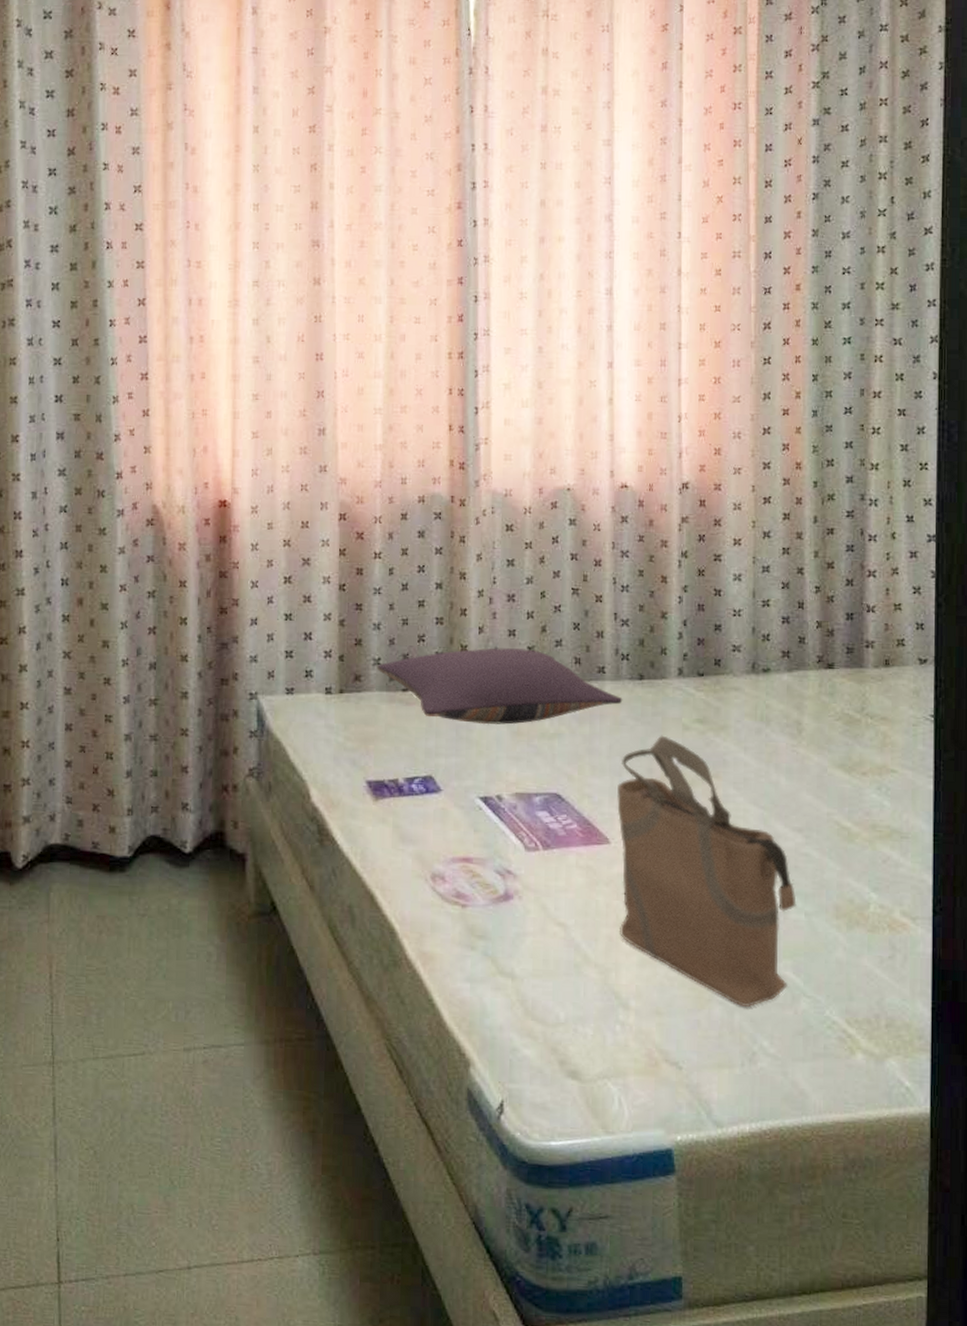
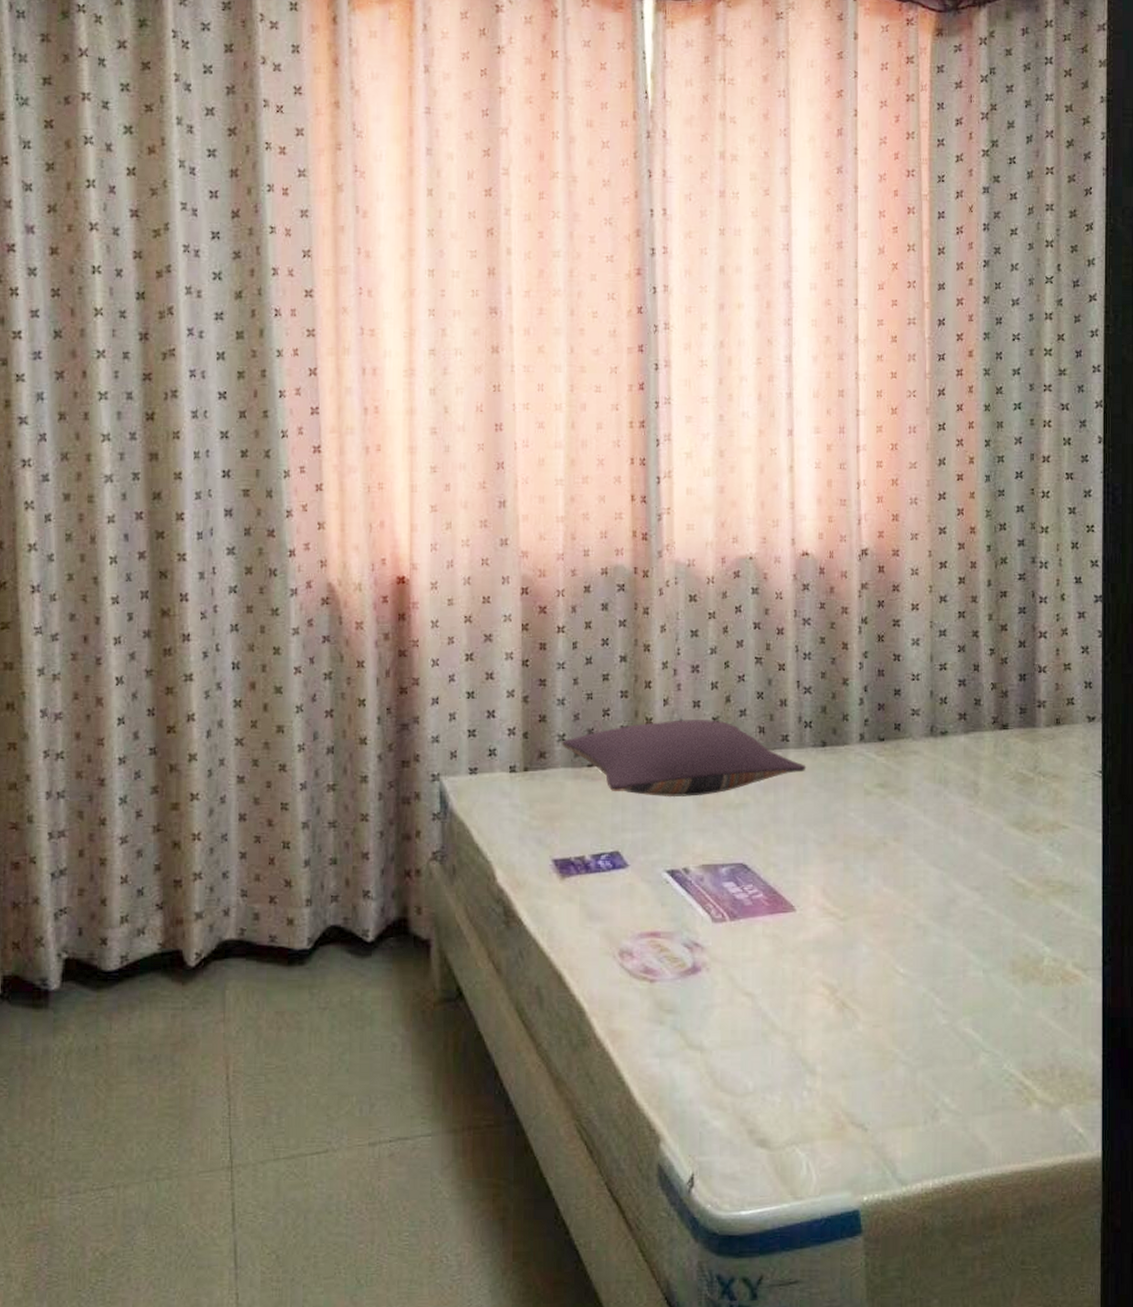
tote bag: present [617,735,797,1007] -> none [802,801,975,1065]

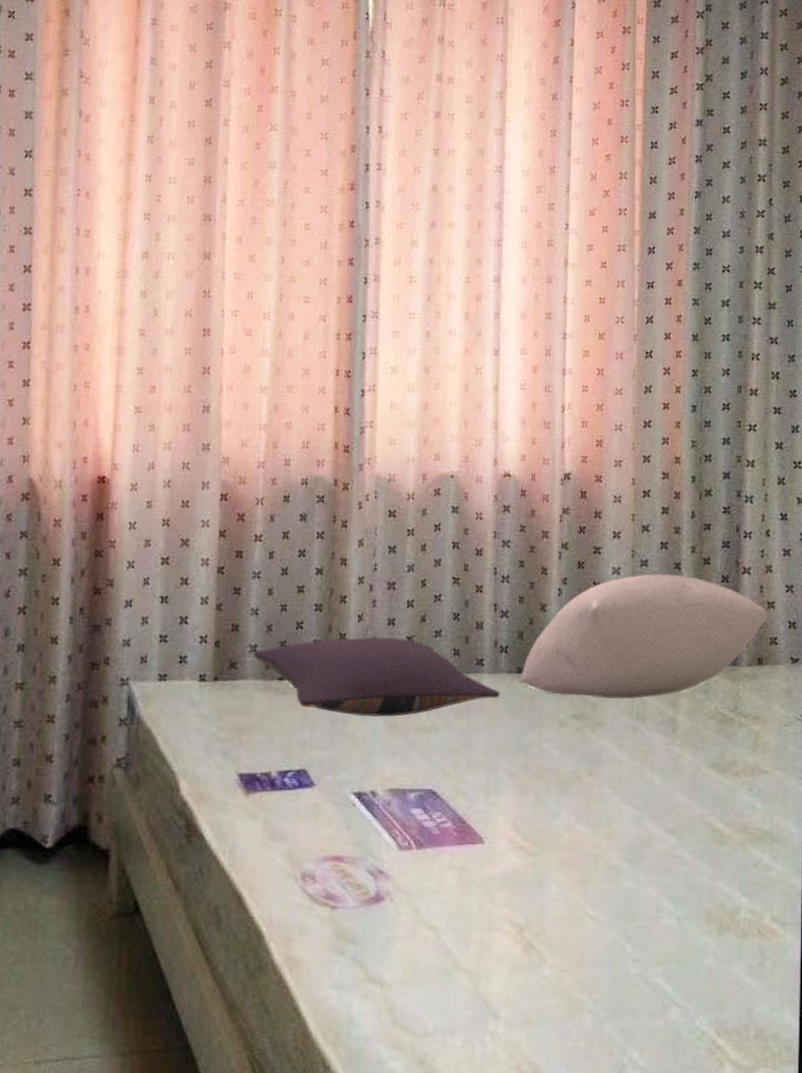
pillow: none [823,642,1065,766] -> present [518,574,769,699]

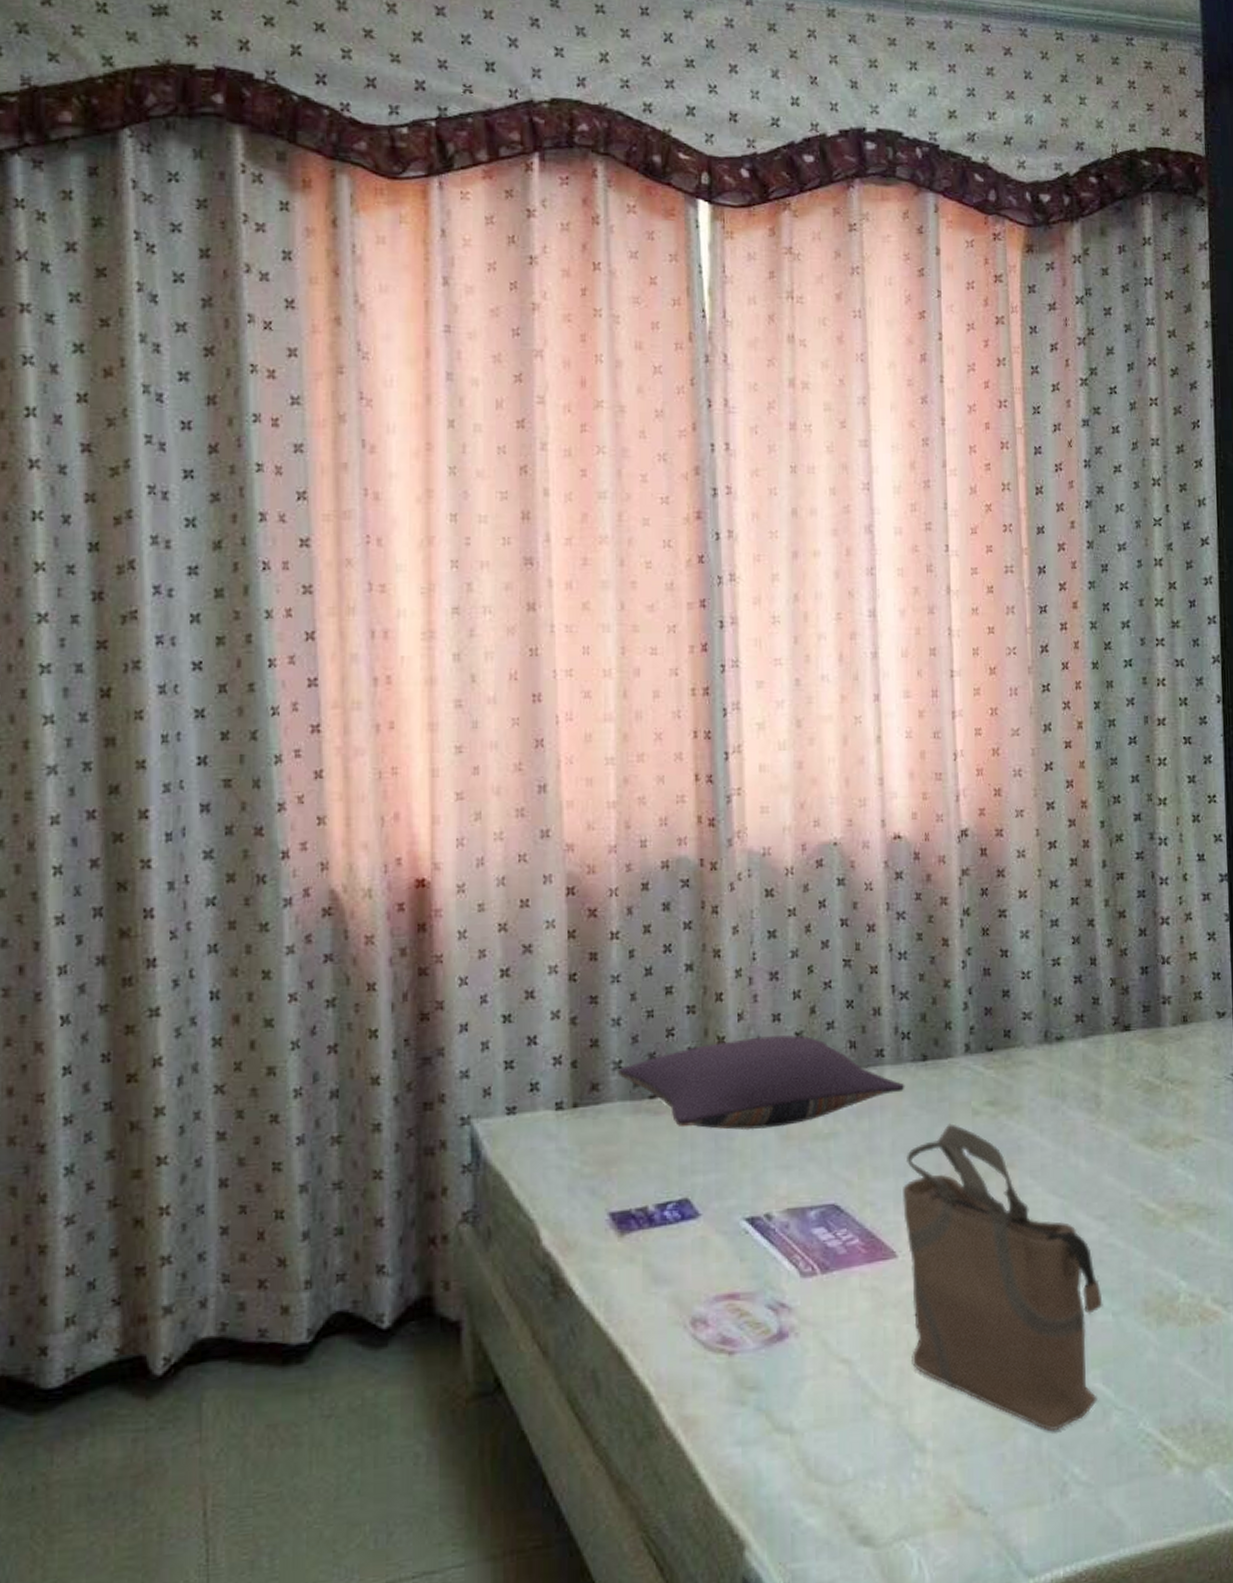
tote bag: none [491,731,669,1016] -> present [903,1123,1103,1431]
pillow: present [518,574,769,699] -> none [924,932,1191,1081]

